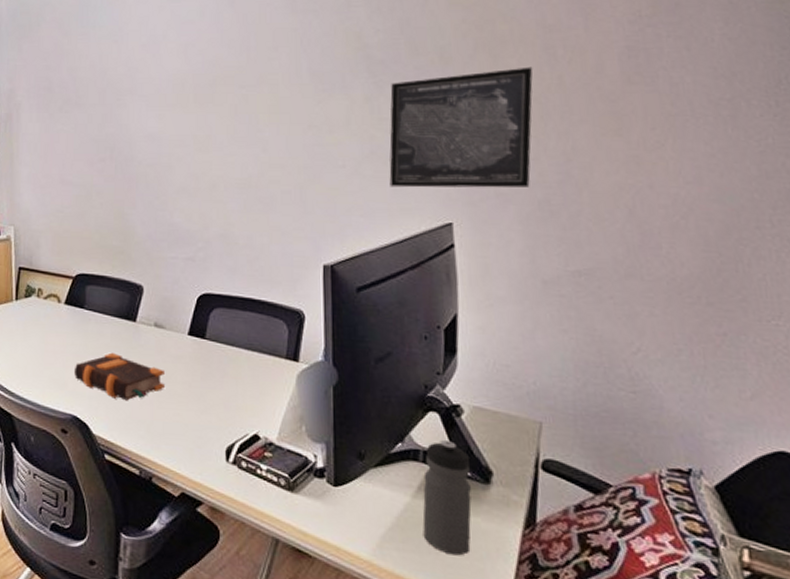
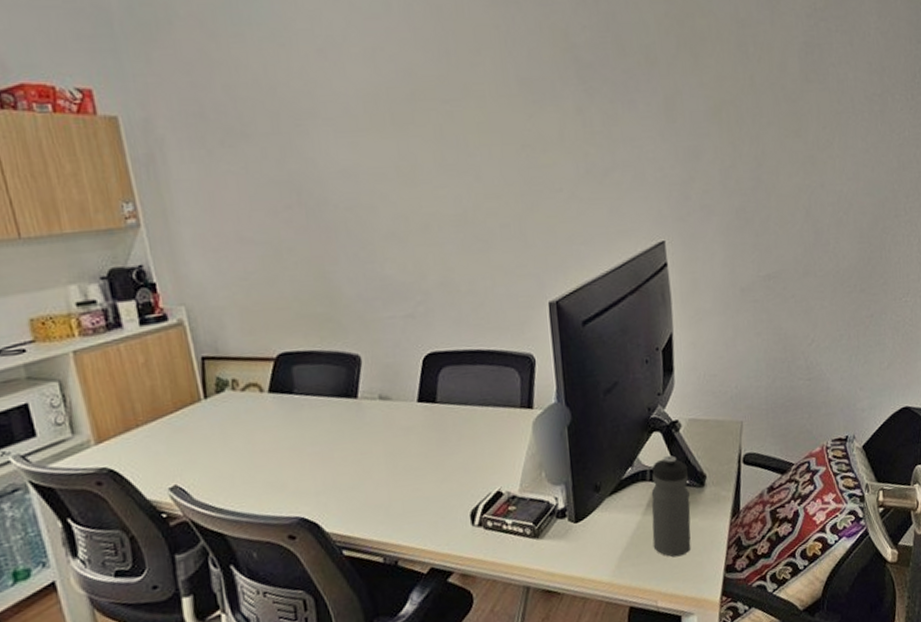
bible: present [73,352,164,401] -> none [292,437,399,489]
wall art: present [389,67,533,188] -> none [601,66,729,209]

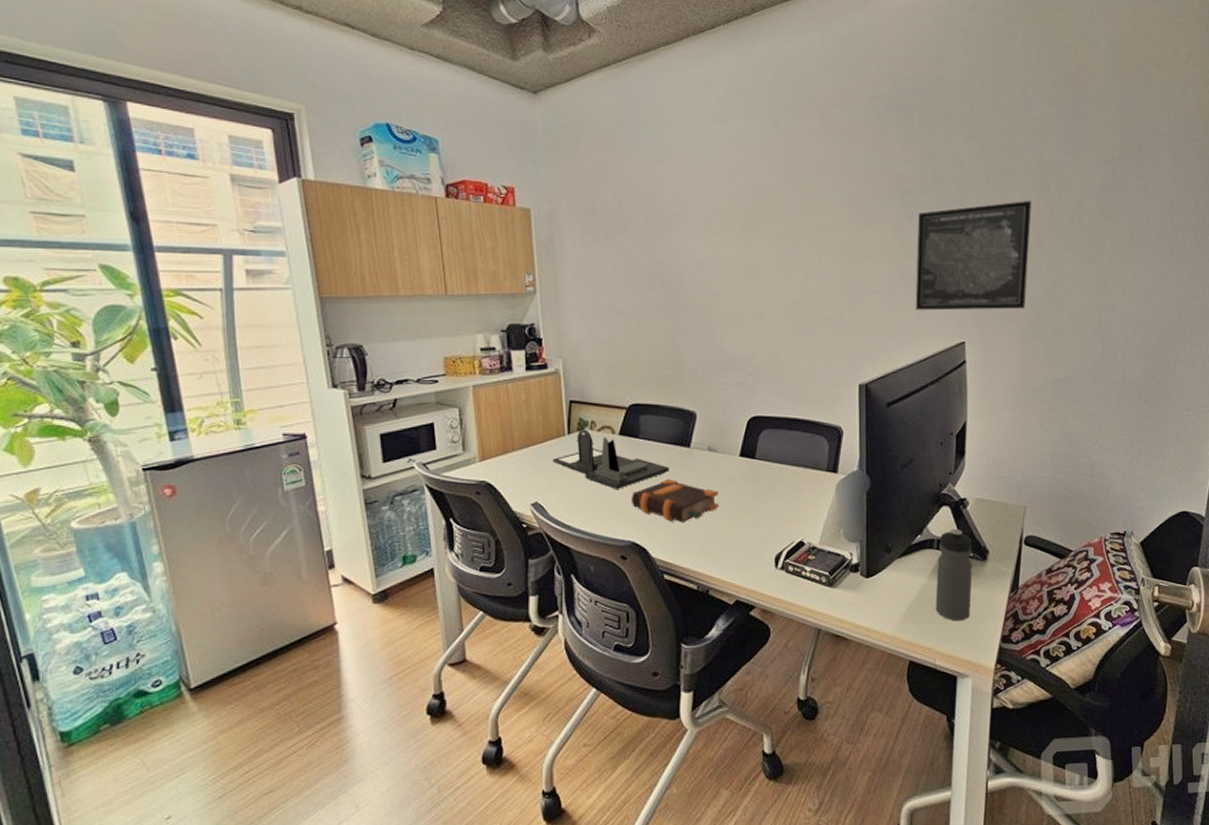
desk organizer: none [190,390,336,458] -> present [553,429,670,489]
bible: none [292,437,399,489] -> present [630,478,718,523]
wall art: none [601,66,729,209] -> present [915,200,1032,311]

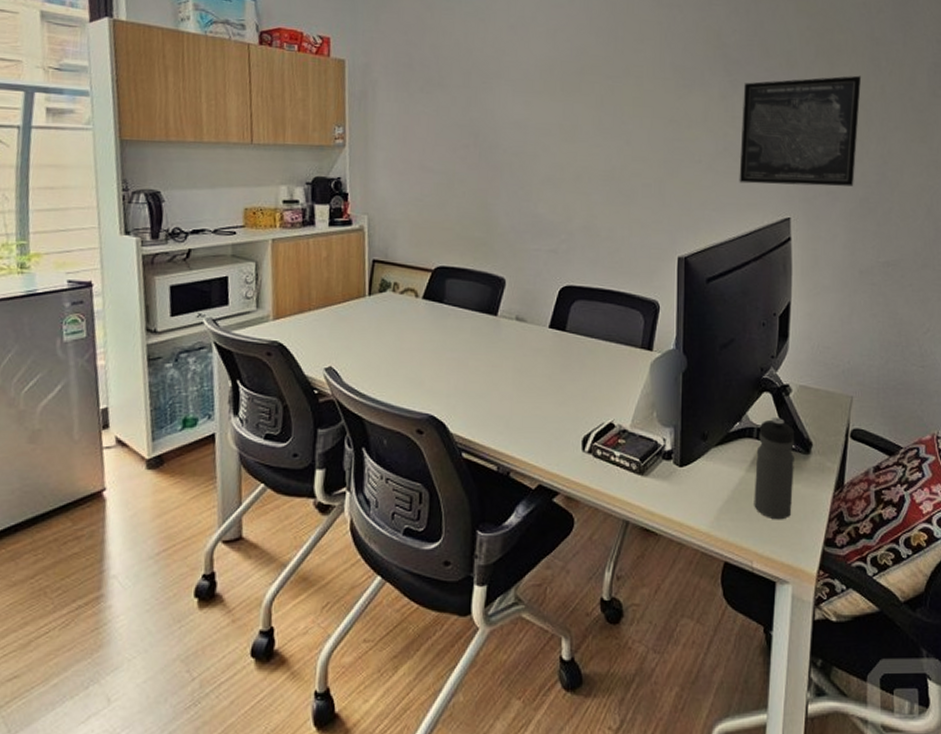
desk organizer: present [553,429,670,489] -> none [351,291,474,357]
bible: present [630,478,718,523] -> none [431,348,525,397]

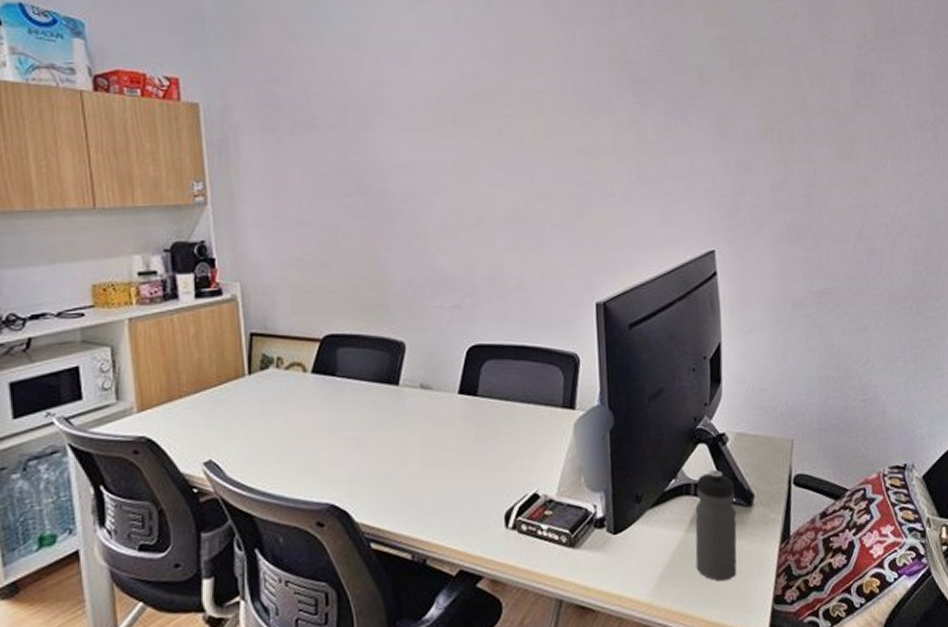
wall art: present [739,75,862,186] -> none [655,88,781,216]

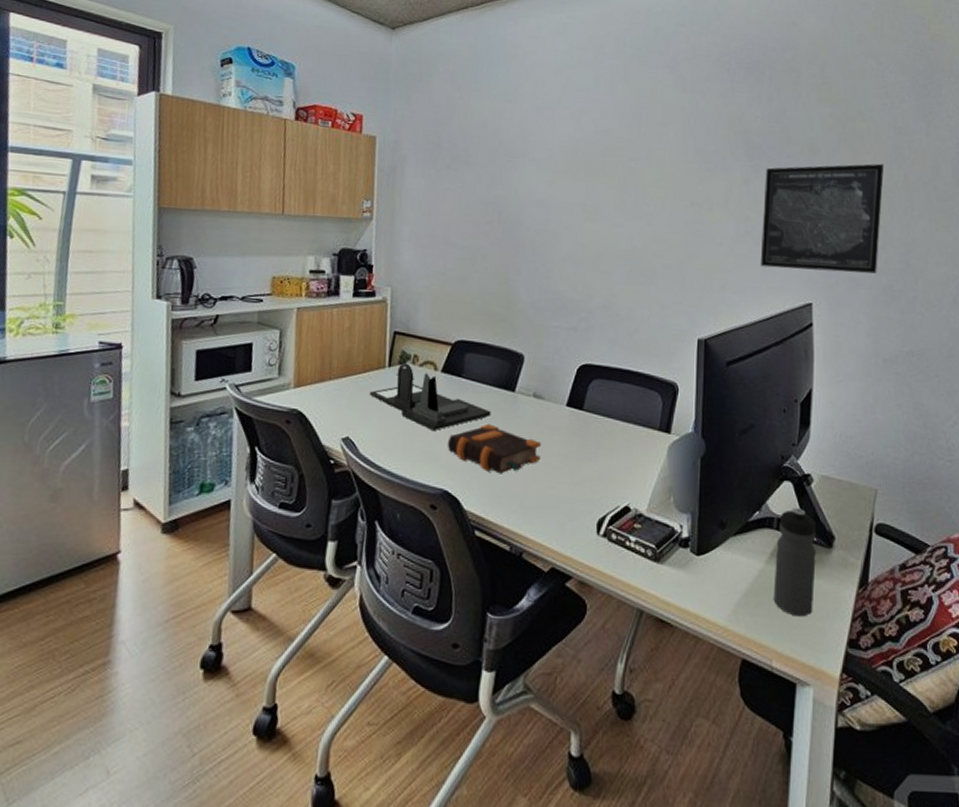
desk organizer: none [230,368,375,440] -> present [370,363,491,430]
bible: none [327,424,435,478] -> present [447,423,541,474]
wall art: none [655,88,781,216] -> present [760,163,885,274]

